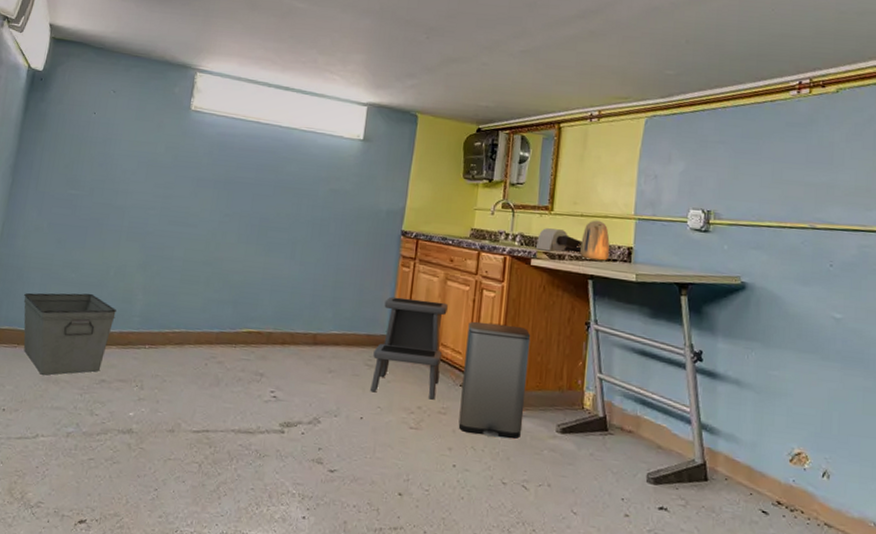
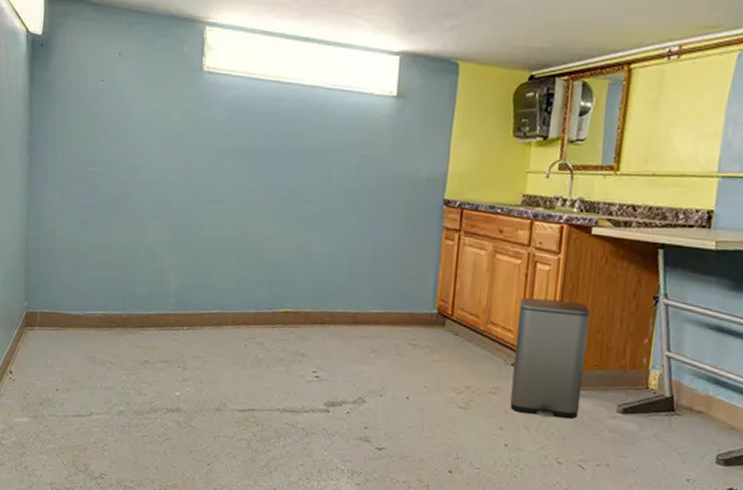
storage bin: present [23,292,116,375] -> none [59,275,151,357]
step stool: present [370,296,448,400] -> none [416,272,497,380]
paper towel holder: present [535,228,583,253] -> none [597,191,653,219]
kettle: present [580,220,610,261] -> none [650,180,687,227]

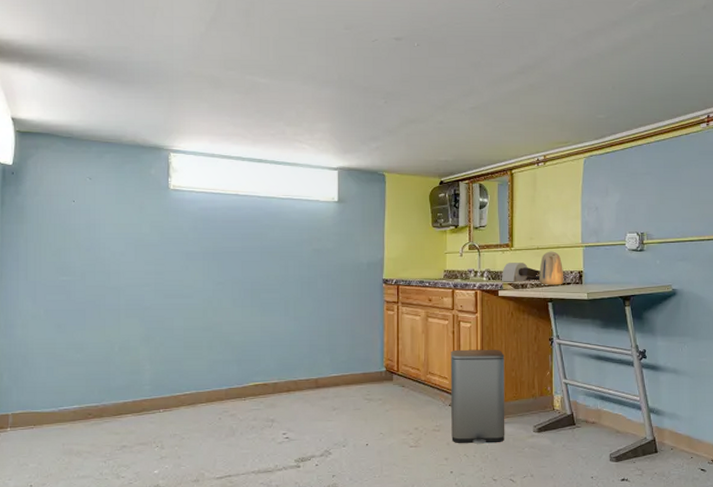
paper towel holder: none [597,191,653,219] -> present [501,263,541,282]
kettle: none [650,180,687,227] -> present [539,251,564,285]

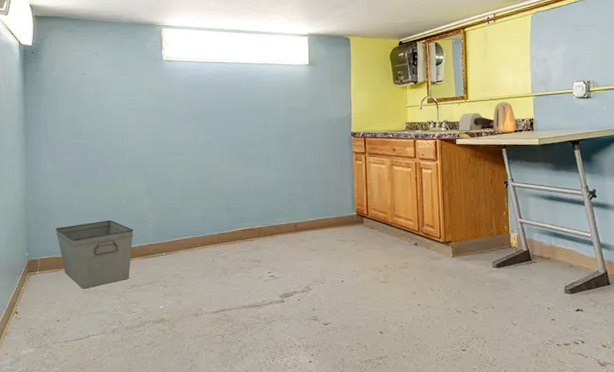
storage bin: none [32,370,126,449] -> present [55,220,133,289]
pedal bin: present [451,349,505,444] -> none [414,192,467,279]

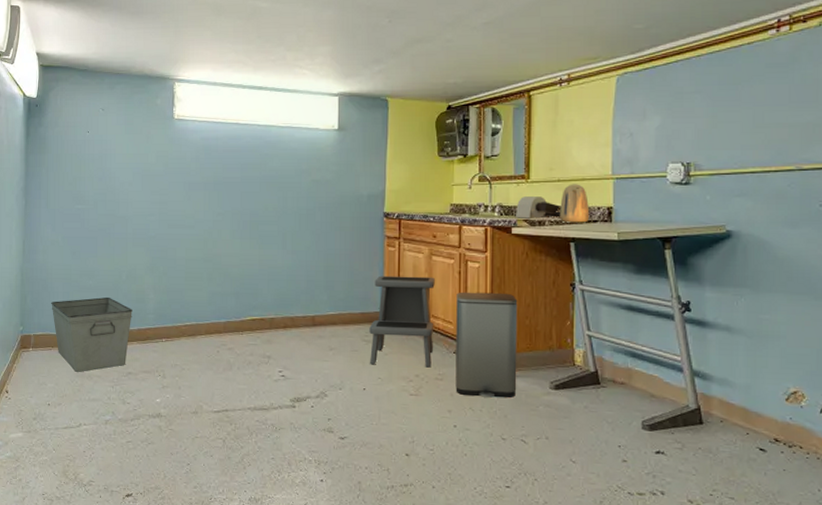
step stool: none [344,183,398,260] -> present [369,275,435,368]
pedal bin: none [414,192,467,279] -> present [455,292,518,398]

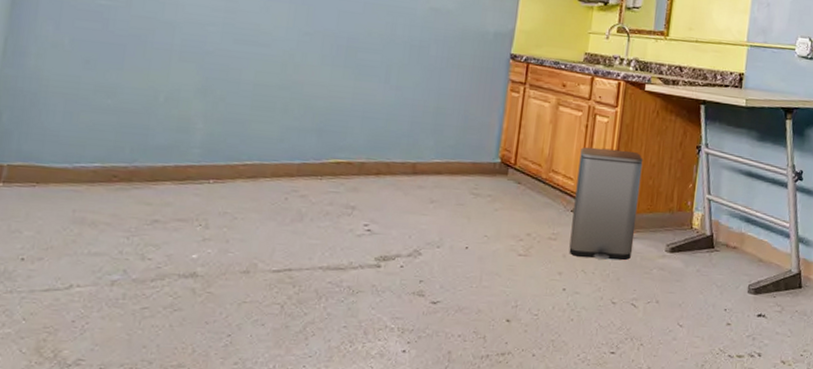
storage bin: present [51,297,132,372] -> none [41,122,170,217]
step stool: present [369,275,435,368] -> none [476,123,560,226]
paper towel holder: present [515,196,561,219] -> none [650,53,697,79]
kettle: present [560,184,590,223] -> none [694,46,723,87]

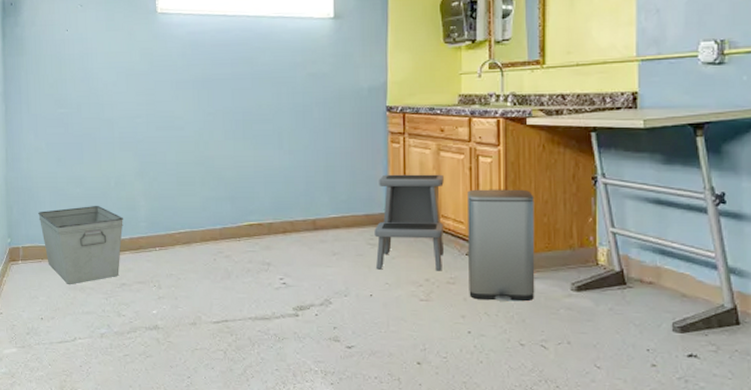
storage bin: none [41,122,170,217] -> present [38,205,123,284]
step stool: none [476,123,560,226] -> present [374,174,444,271]

